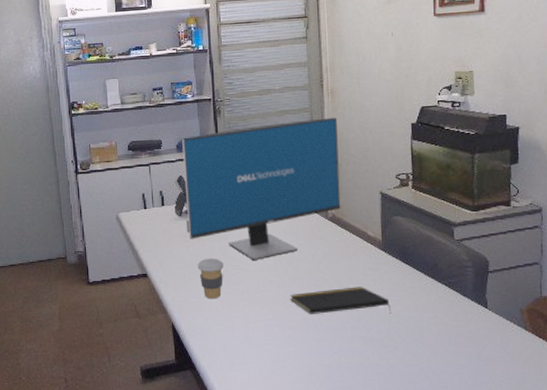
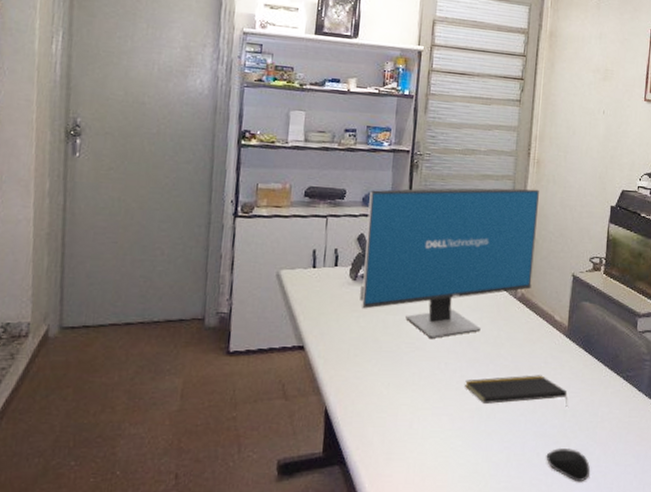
coffee cup: present [197,258,224,299] -> none [365,332,397,381]
computer mouse: none [376,350,423,381] -> present [546,447,591,481]

